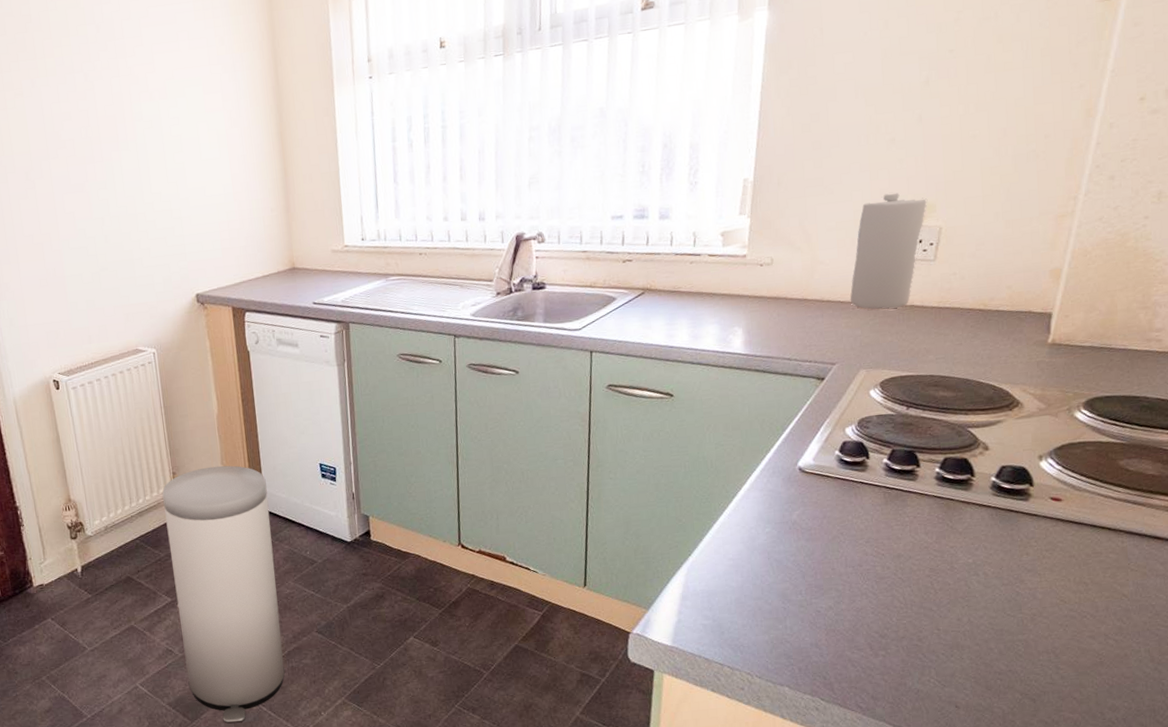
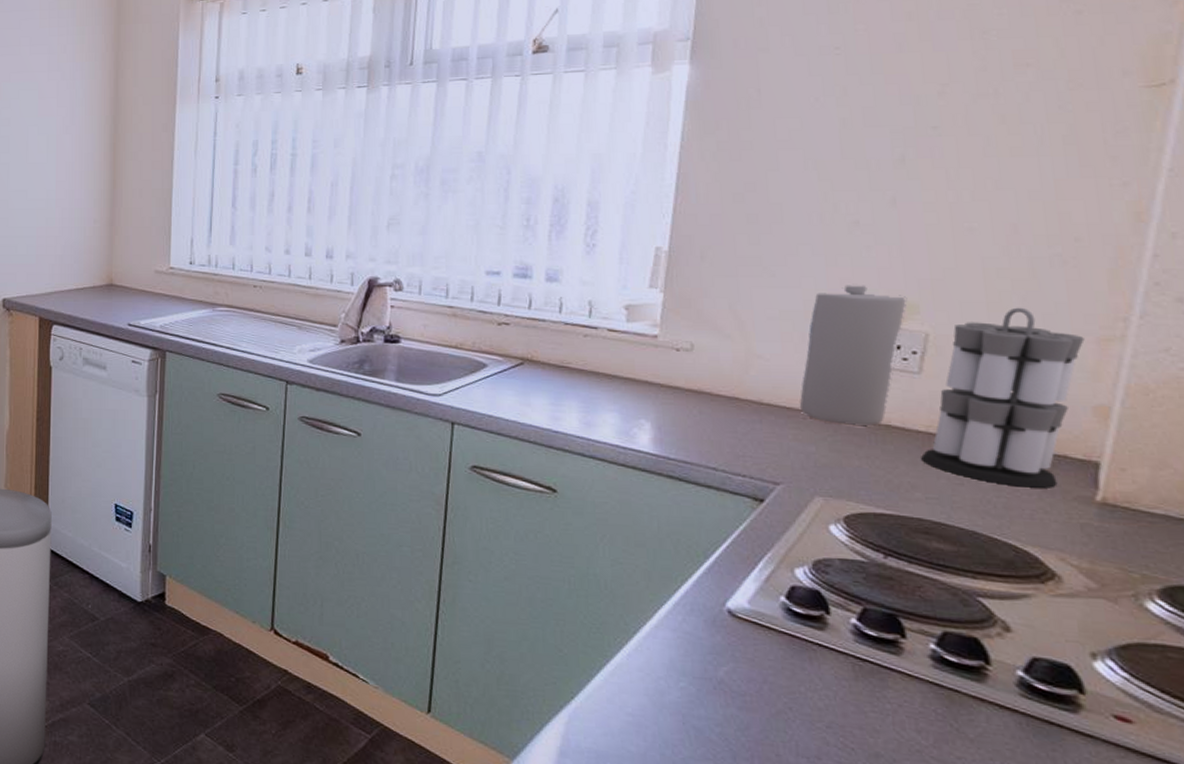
spice rack: none [934,197,1047,340] -> present [921,307,1085,488]

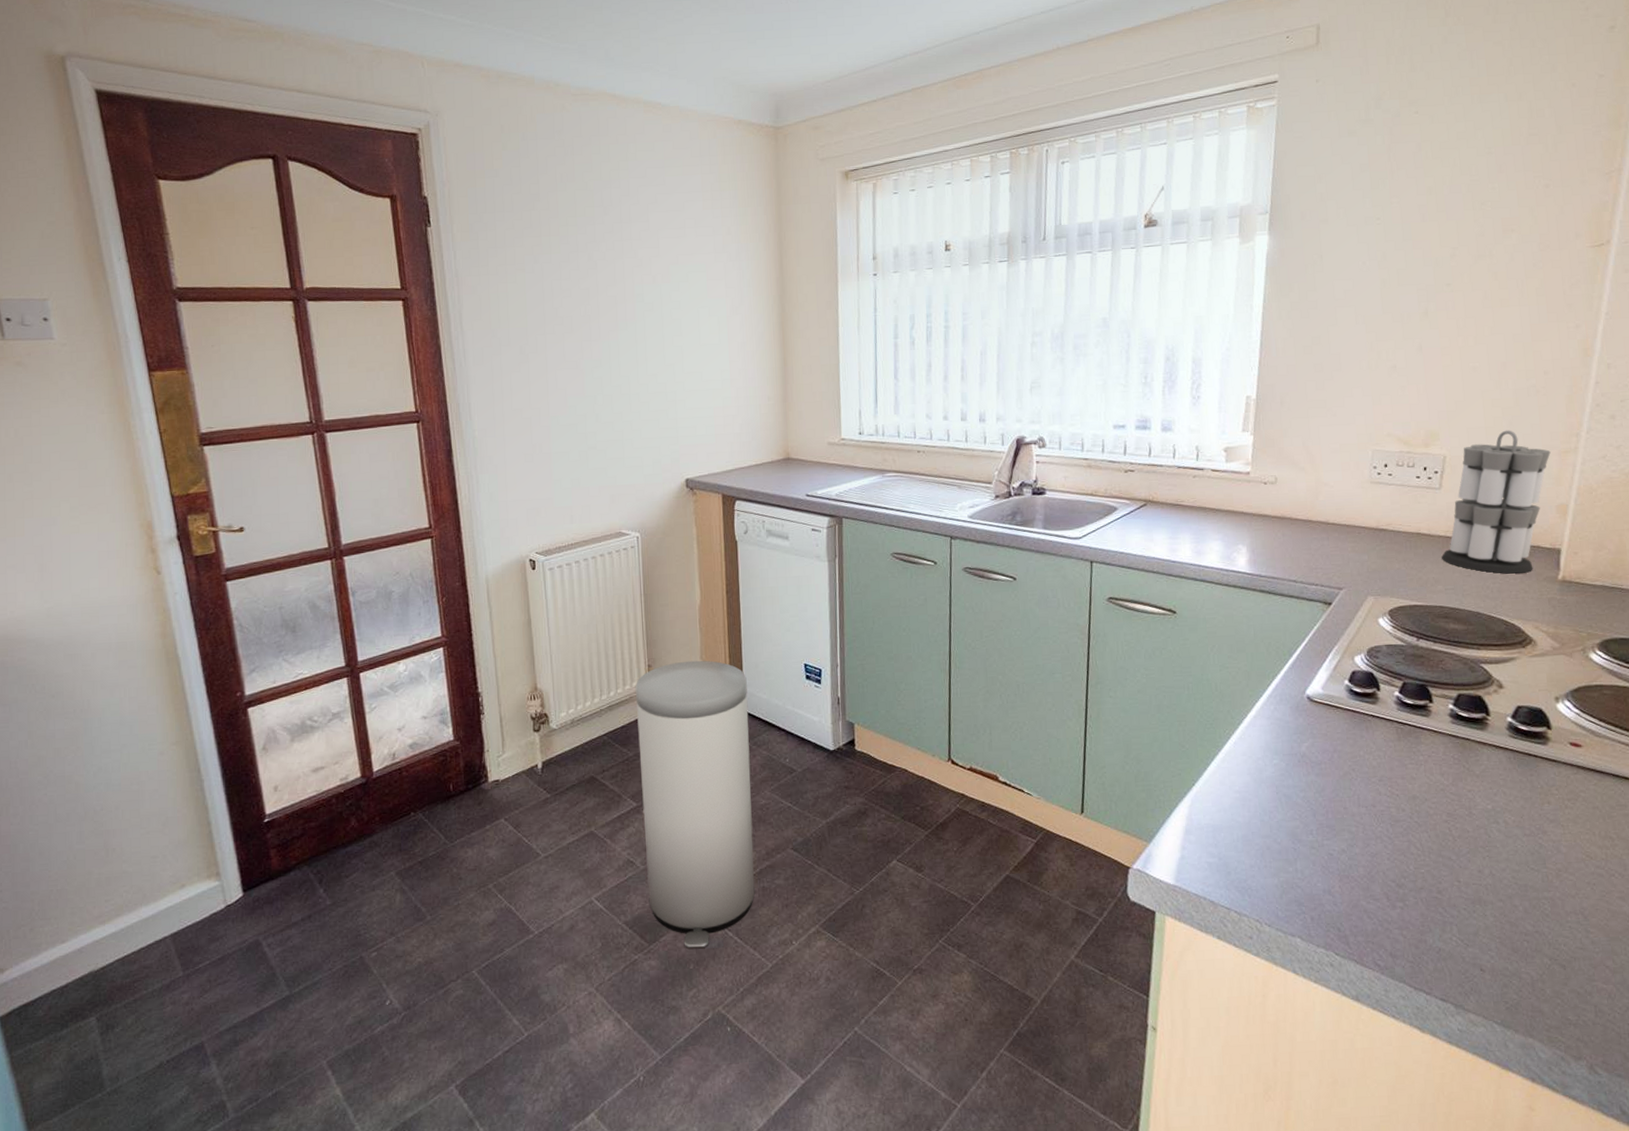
paper towel holder: present [799,283,908,426] -> none [1355,418,1431,536]

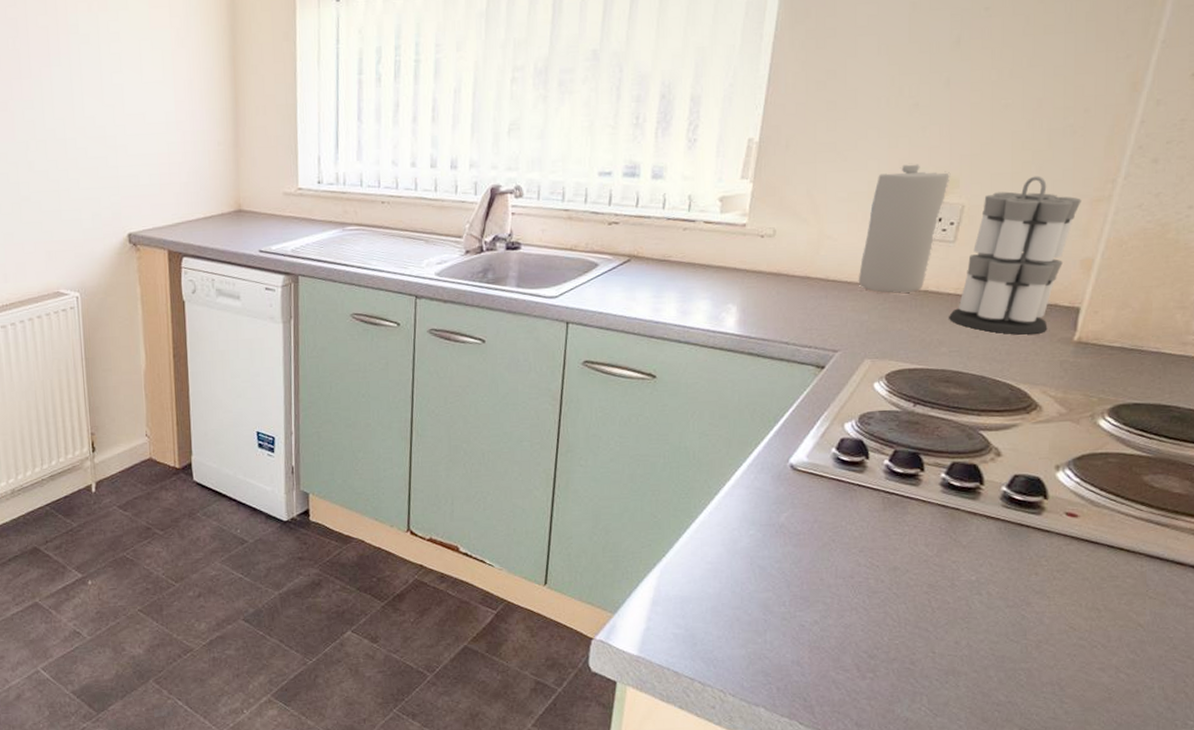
pedal bin: present [635,660,755,949] -> none [77,428,205,718]
paper towel holder: none [1355,418,1431,536] -> present [858,163,951,294]

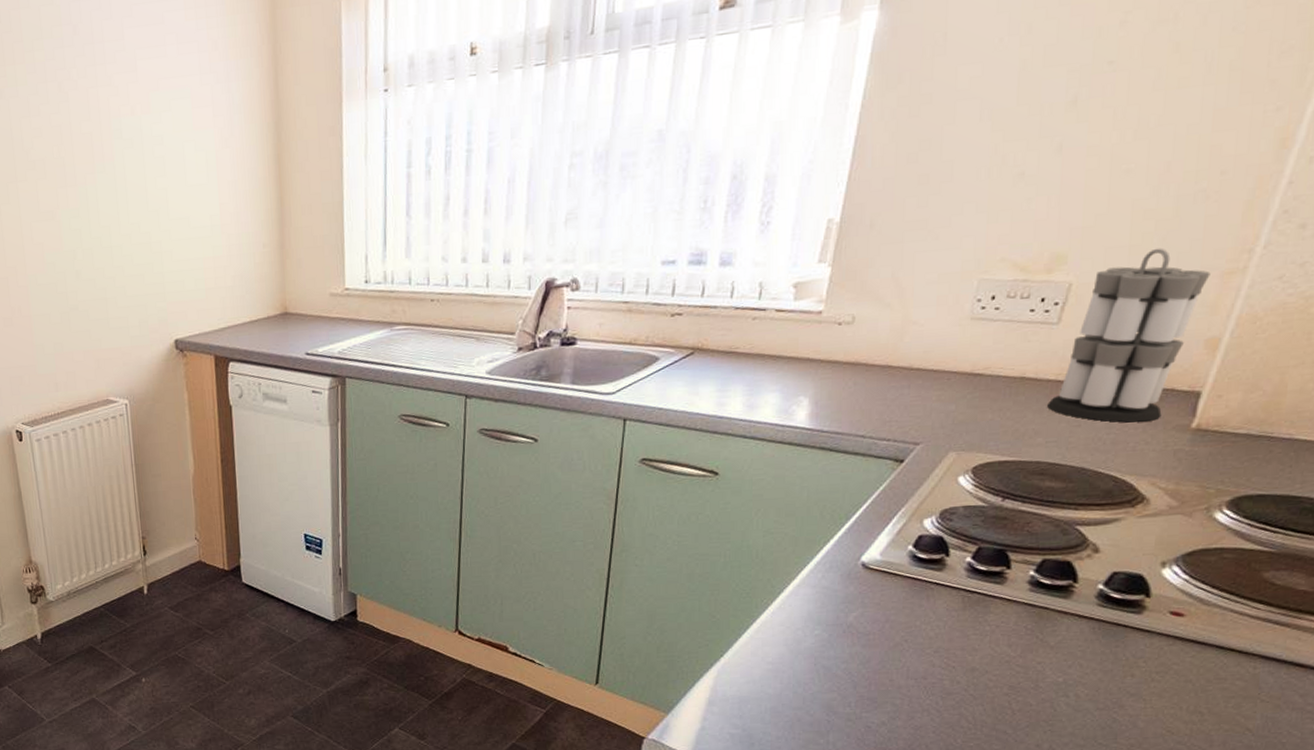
paper towel holder: present [858,163,951,294] -> none [945,239,1058,381]

